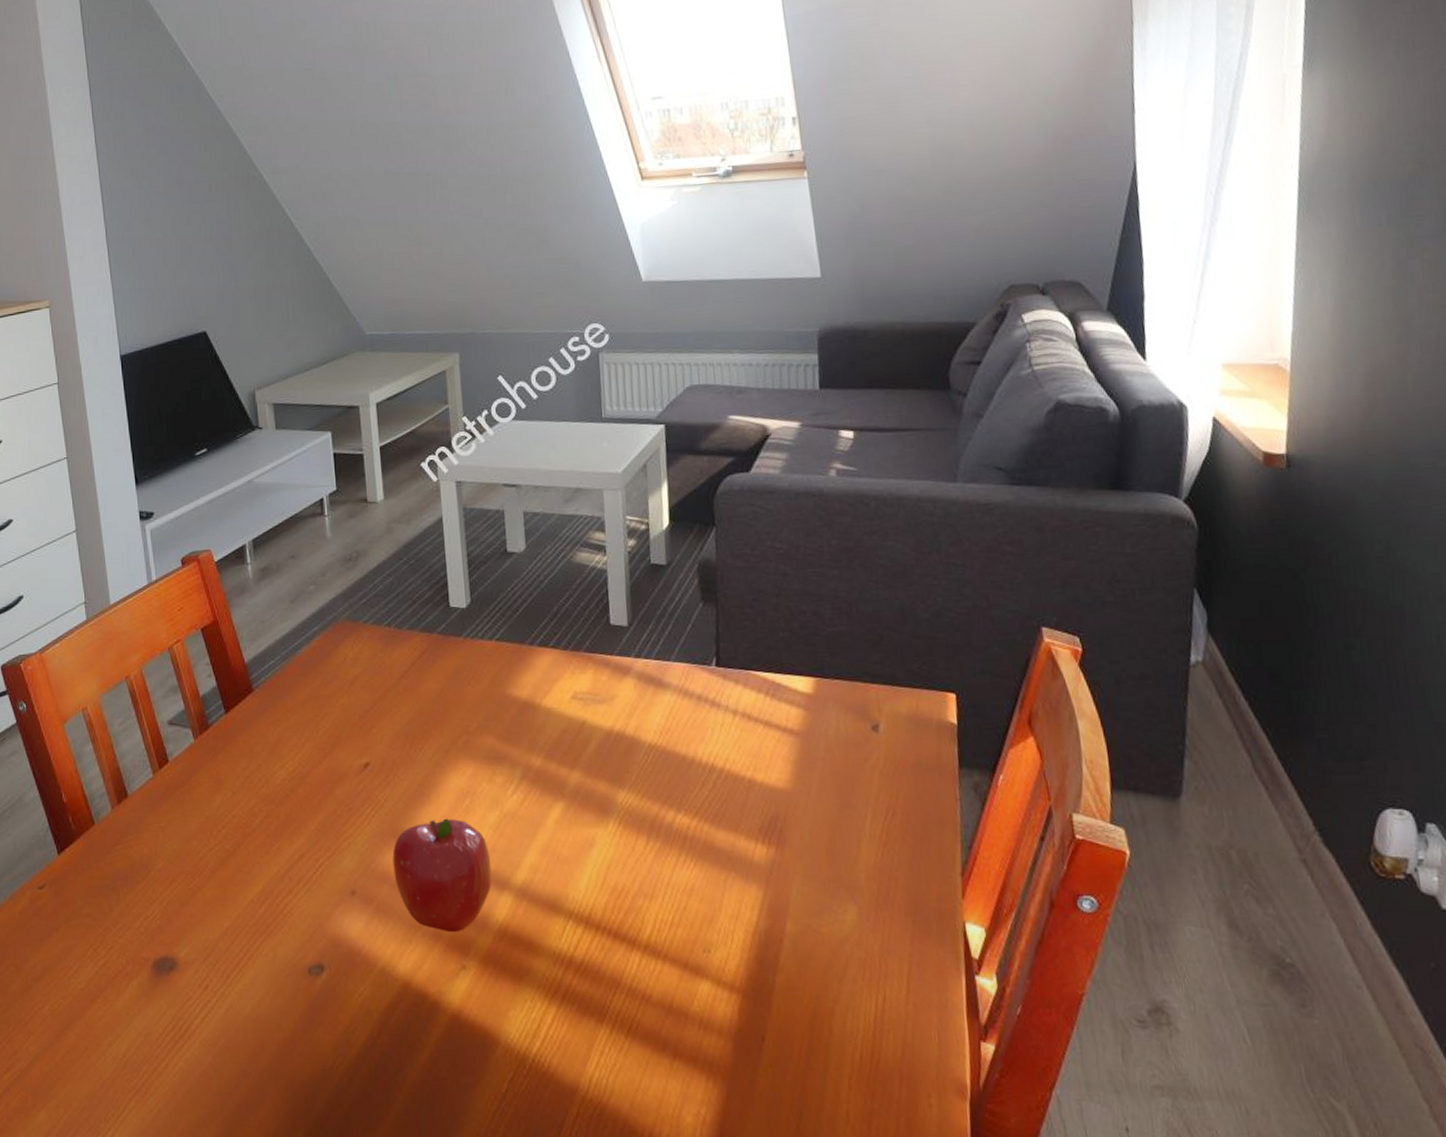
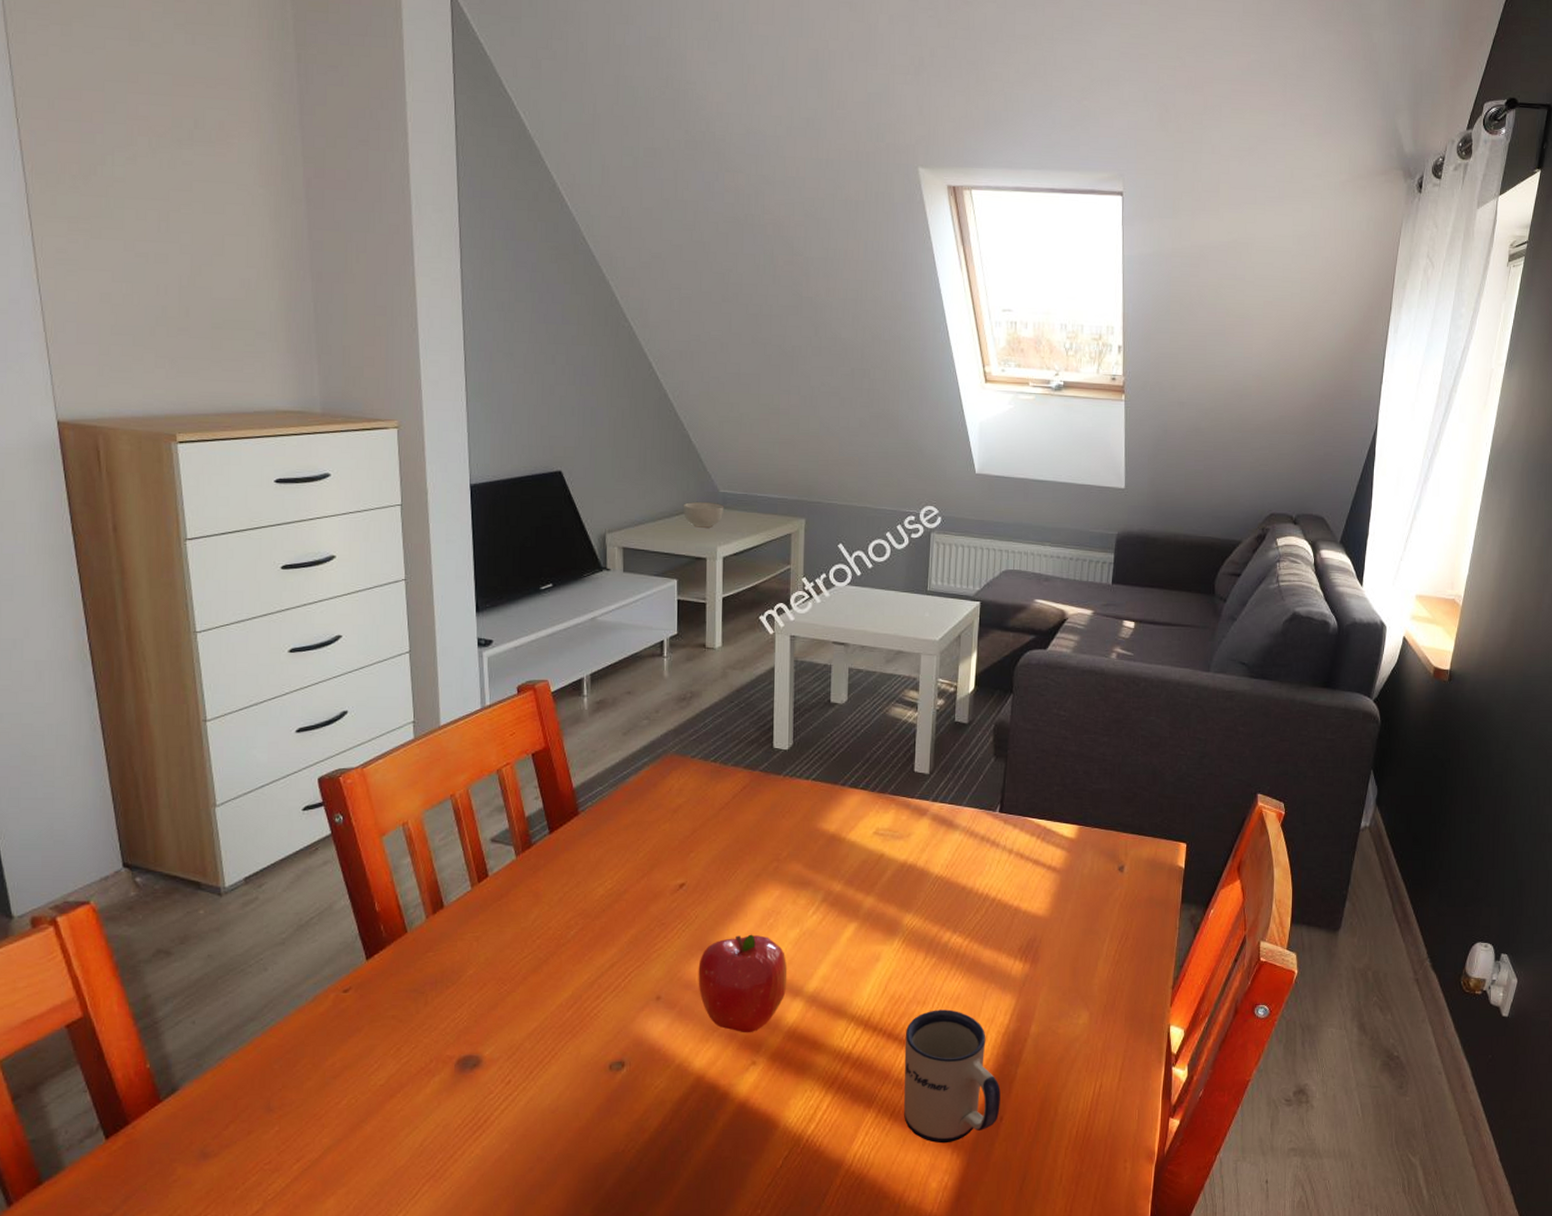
bowl: none [329,346,373,375] -> present [682,501,724,528]
mug: none [633,904,760,1068] -> present [904,1009,1001,1144]

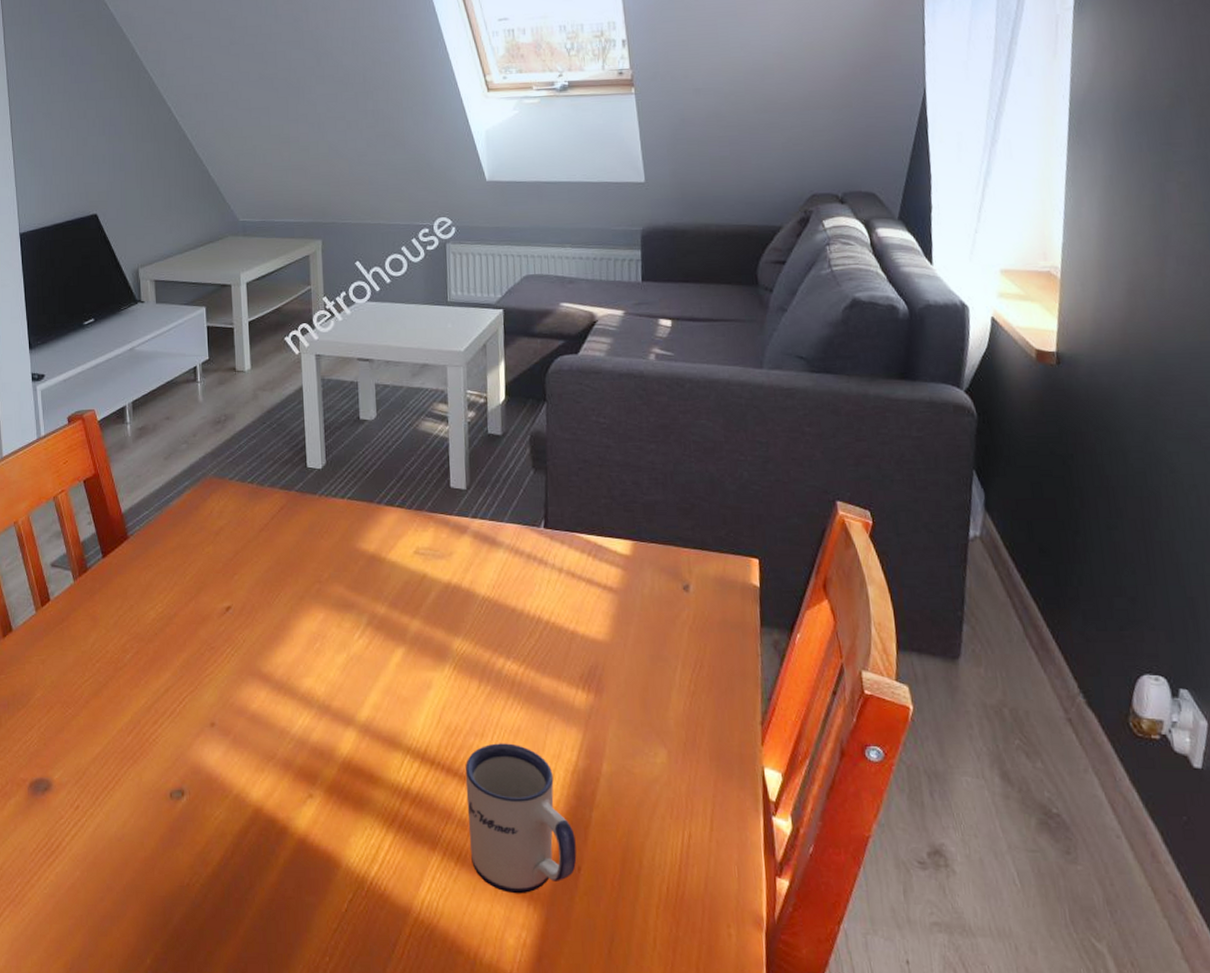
bowl: present [682,501,724,528] -> none [206,231,245,256]
fruit: present [698,934,788,1033] -> none [249,659,338,764]

